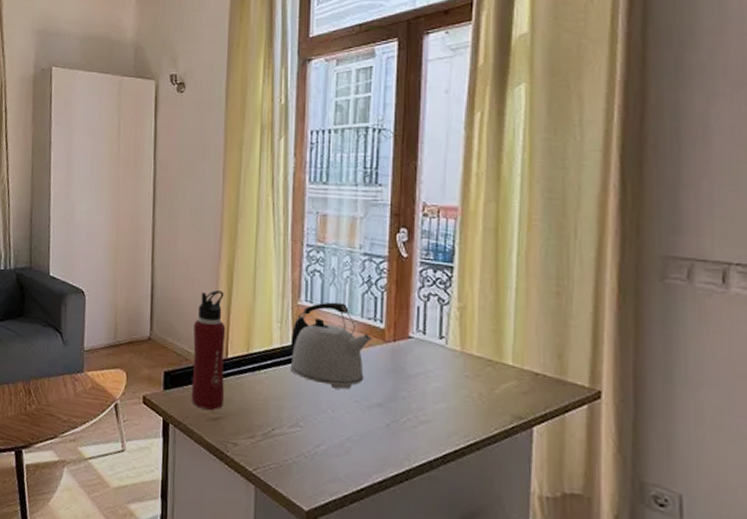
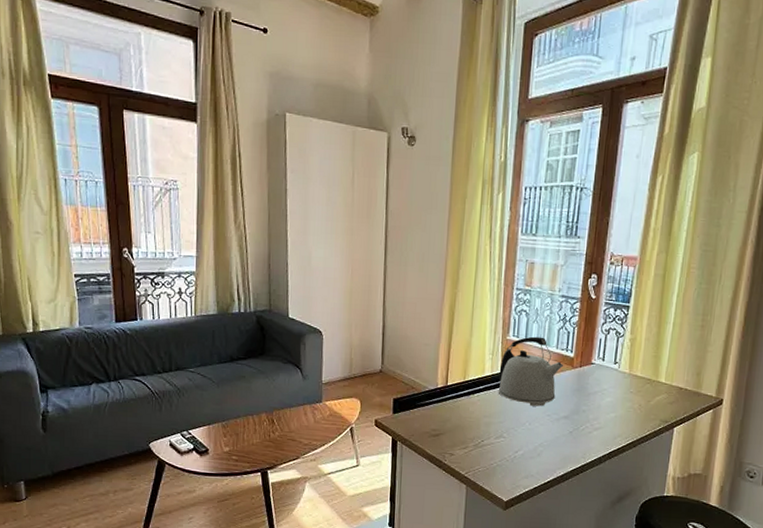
water bottle: present [191,290,226,410] -> none [416,328,447,428]

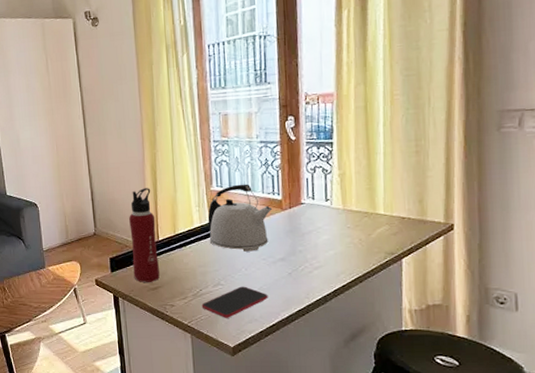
water bottle: none [416,328,447,428] -> present [129,188,160,282]
smartphone: none [481,440,547,472] -> present [201,286,268,318]

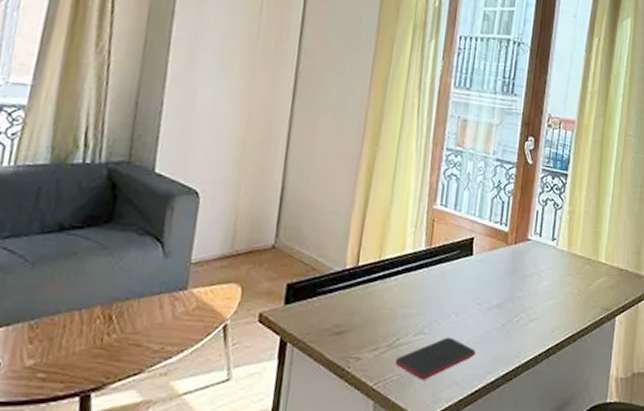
water bottle: present [129,188,160,282] -> none [314,193,361,323]
kettle: present [207,184,273,252] -> none [420,206,497,293]

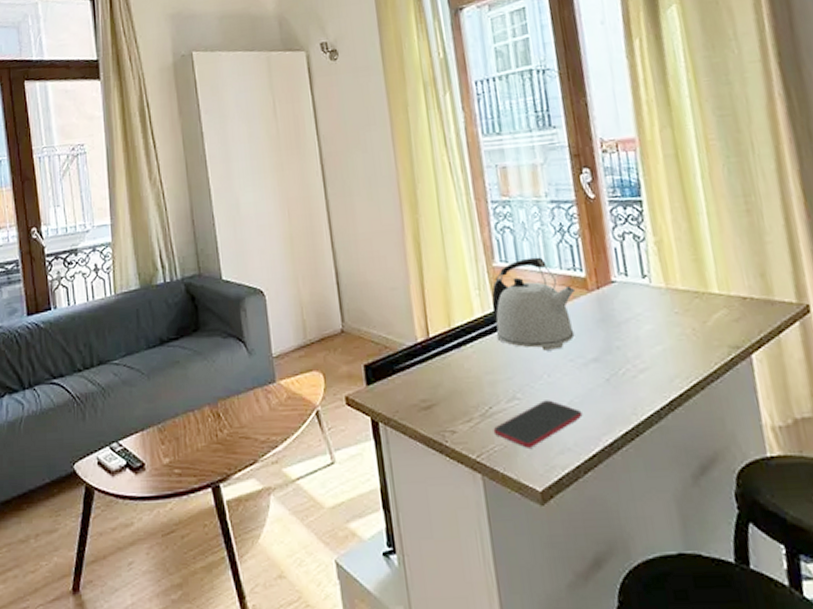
kettle: none [420,206,497,293] -> present [491,257,576,351]

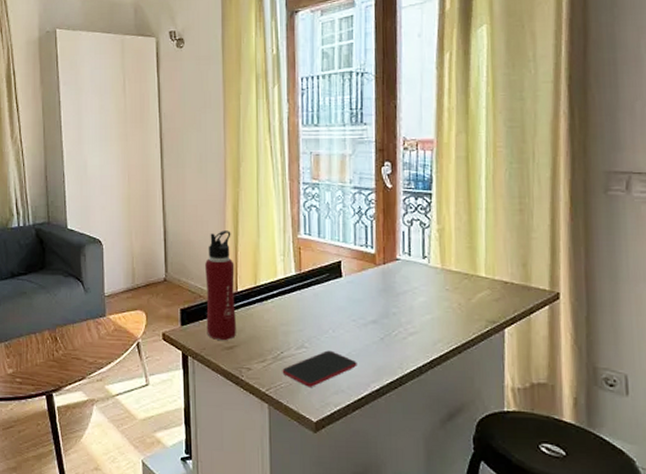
water bottle: none [387,265,433,399] -> present [205,231,236,340]
kettle: present [491,257,576,351] -> none [293,233,365,311]

